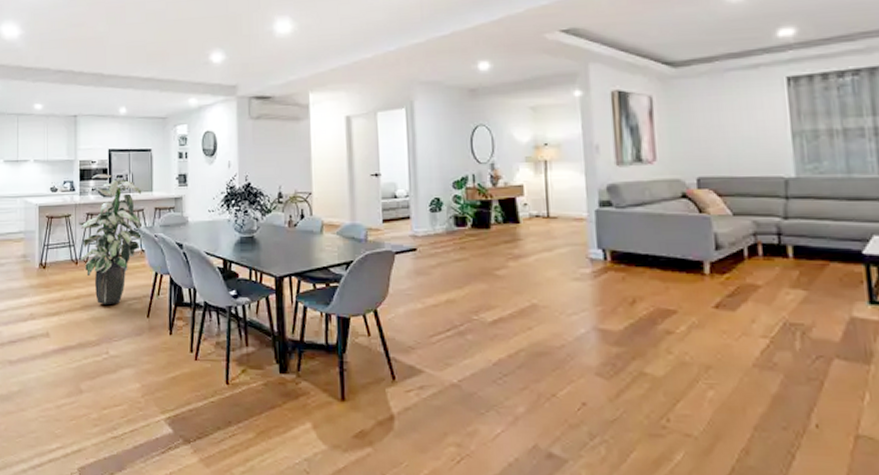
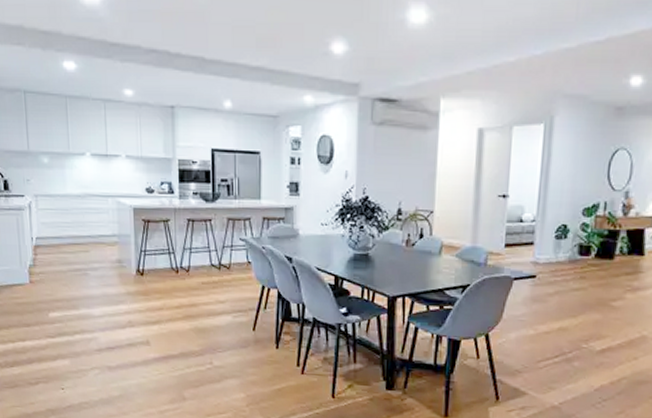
indoor plant: present [79,174,144,304] -> none [179,176,251,316]

